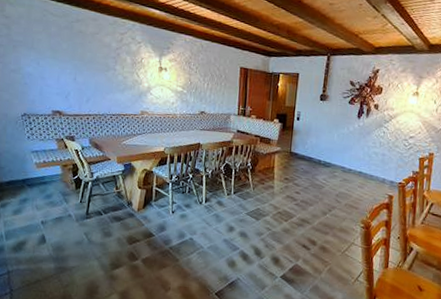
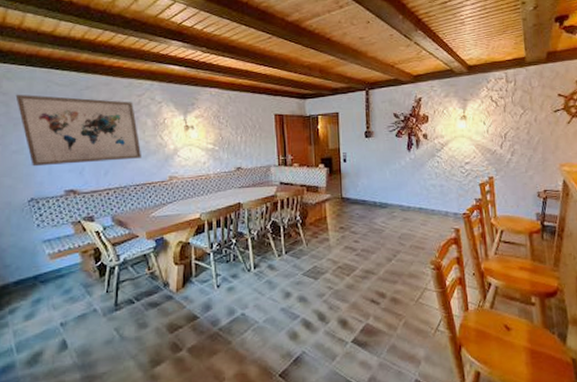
wall art: none [16,19,119,91] -> present [15,94,141,167]

